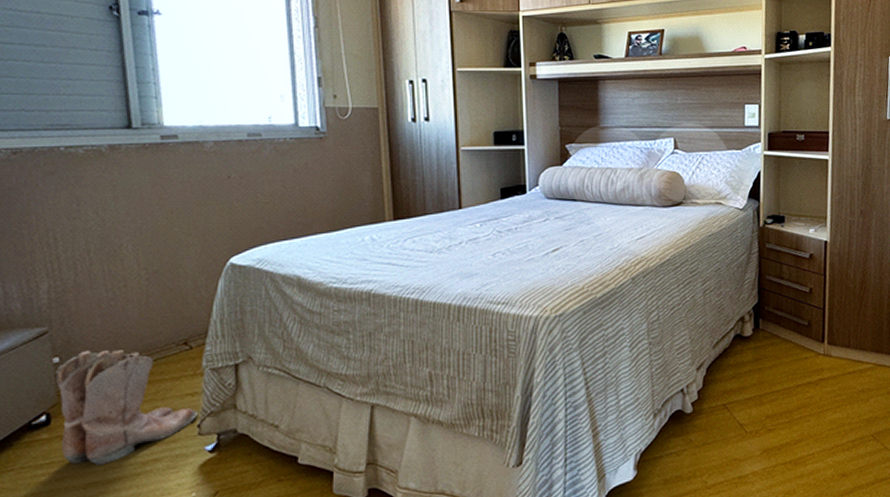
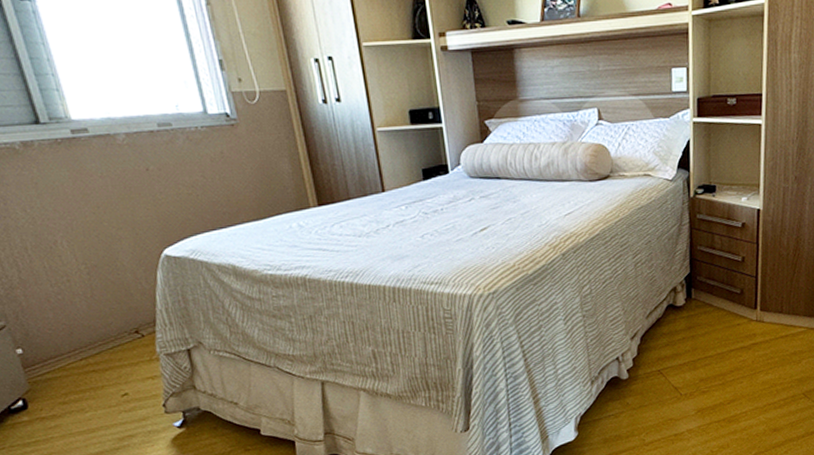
boots: present [55,350,199,465] -> none [21,340,162,442]

